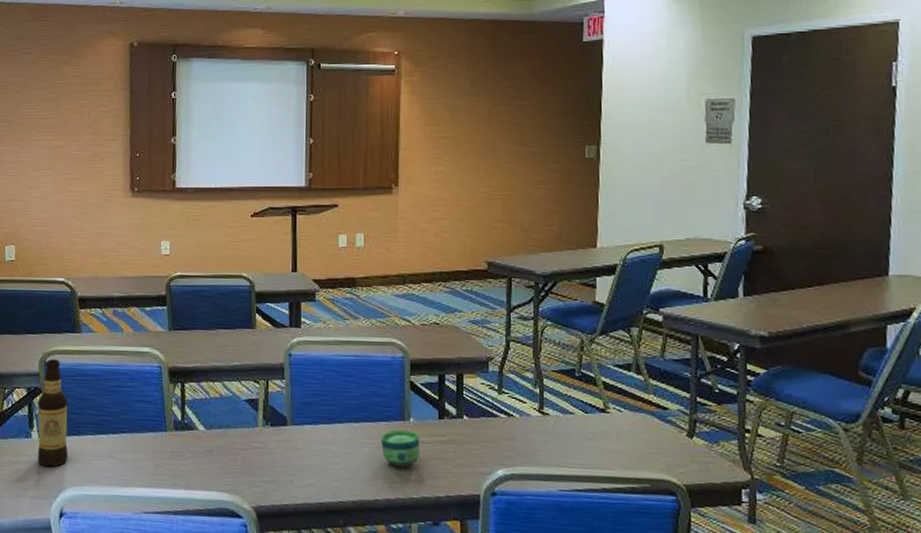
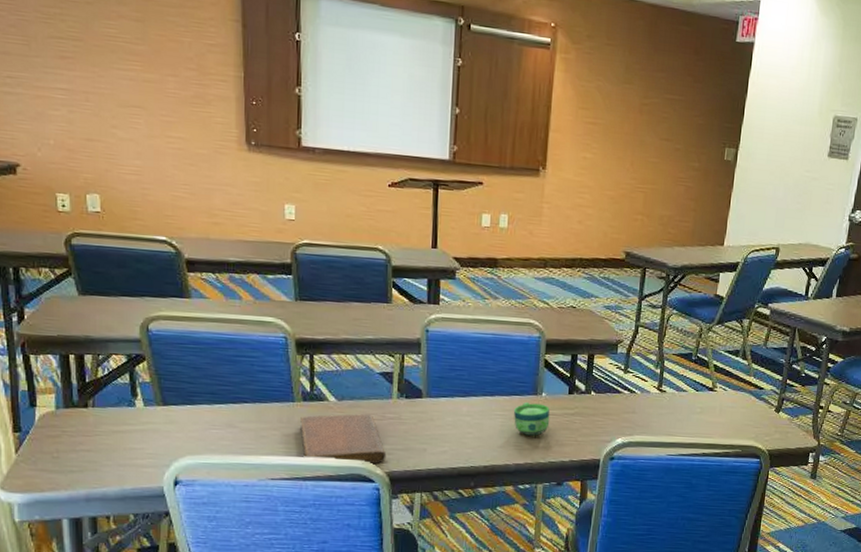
bottle: present [37,359,68,468] -> none [141,325,181,437]
notebook: none [172,443,253,498] -> present [300,414,387,464]

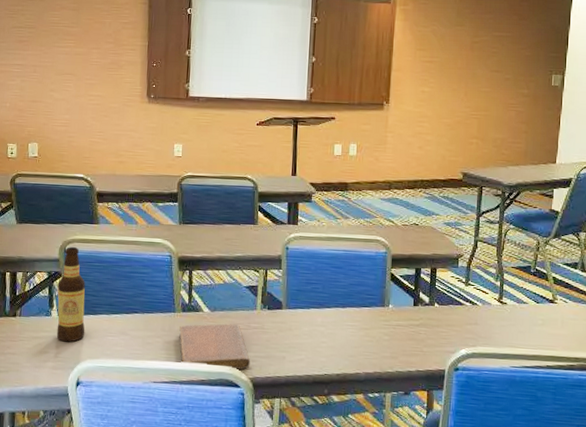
bottle: none [141,325,181,437] -> present [56,247,85,342]
cup: present [513,401,550,436] -> none [363,313,397,346]

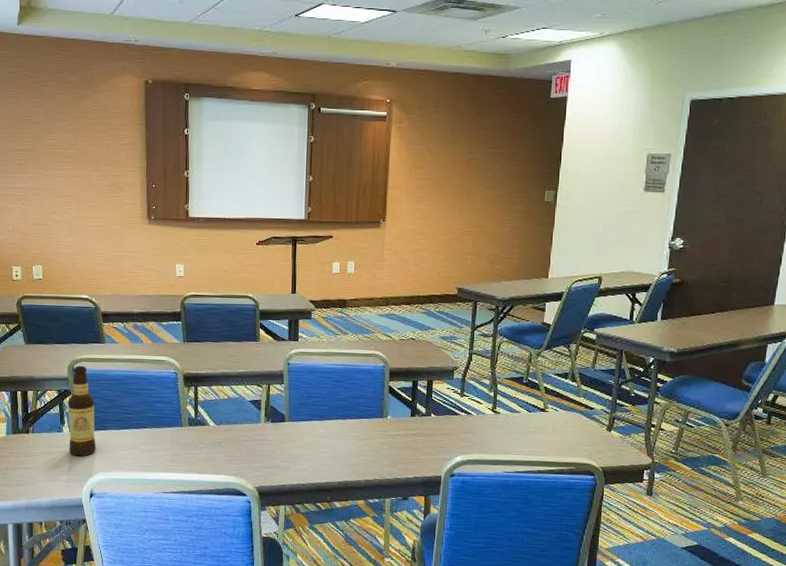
notebook: present [179,323,251,370] -> none [187,436,256,480]

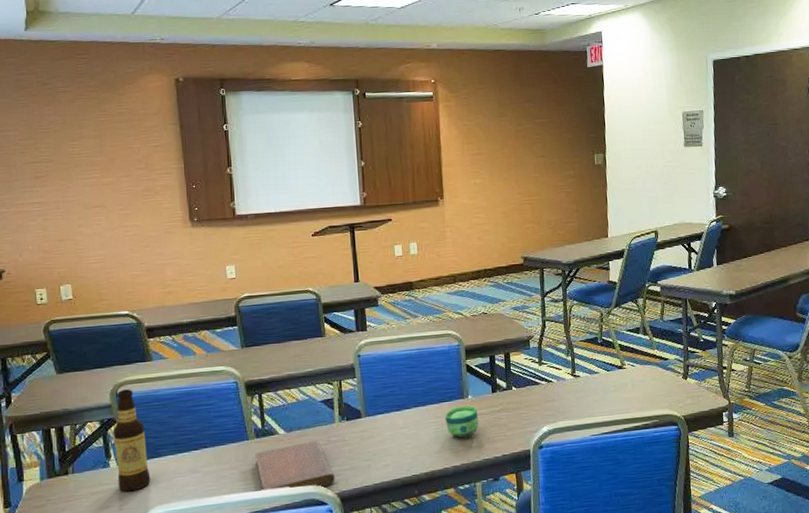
notebook: none [187,436,256,480] -> present [255,441,336,491]
cup: none [362,424,395,455] -> present [444,406,479,438]

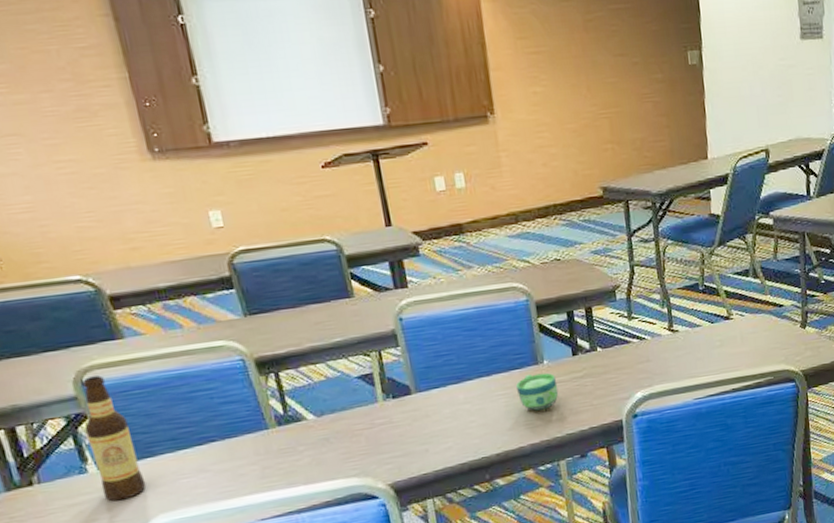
notebook: present [255,441,336,491] -> none [279,425,386,488]

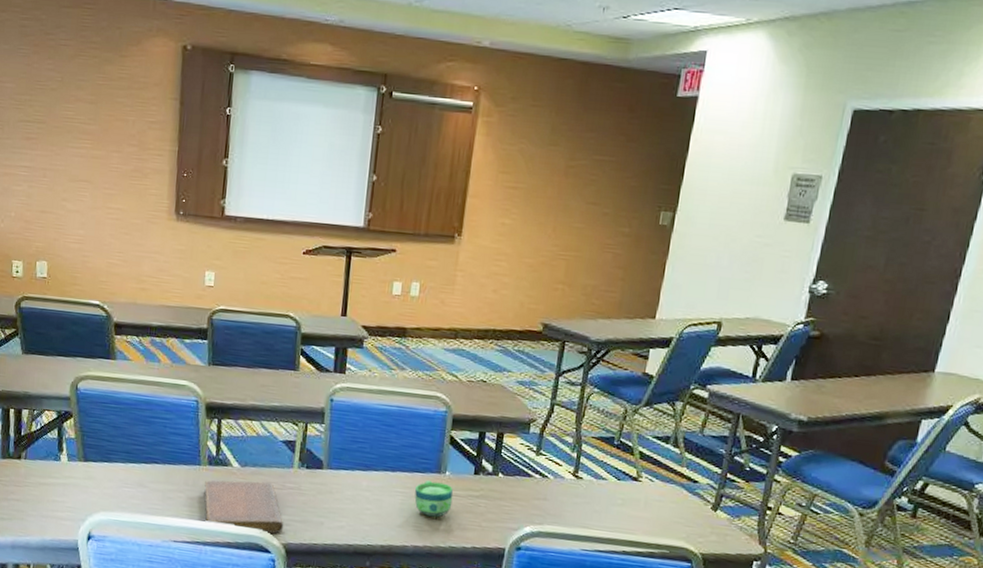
bottle: present [81,375,146,501] -> none [66,384,99,492]
notebook: none [279,425,386,488] -> present [204,480,284,534]

